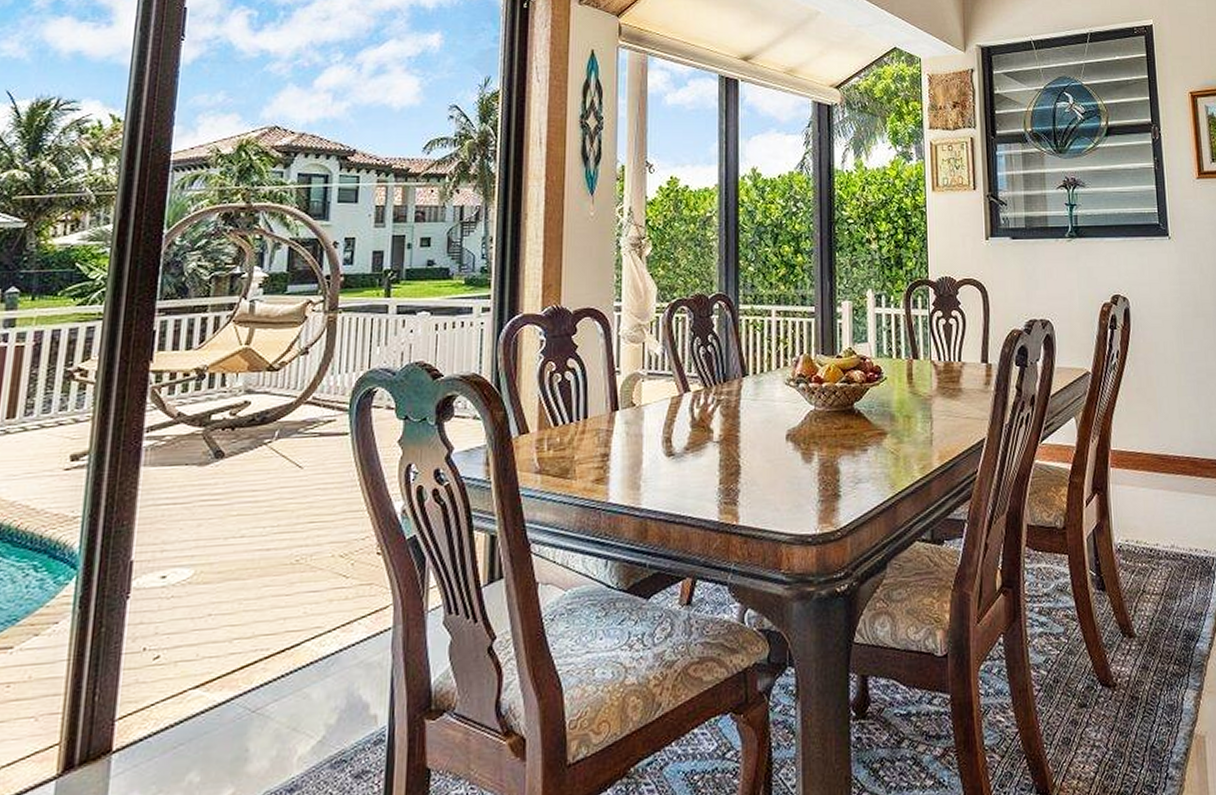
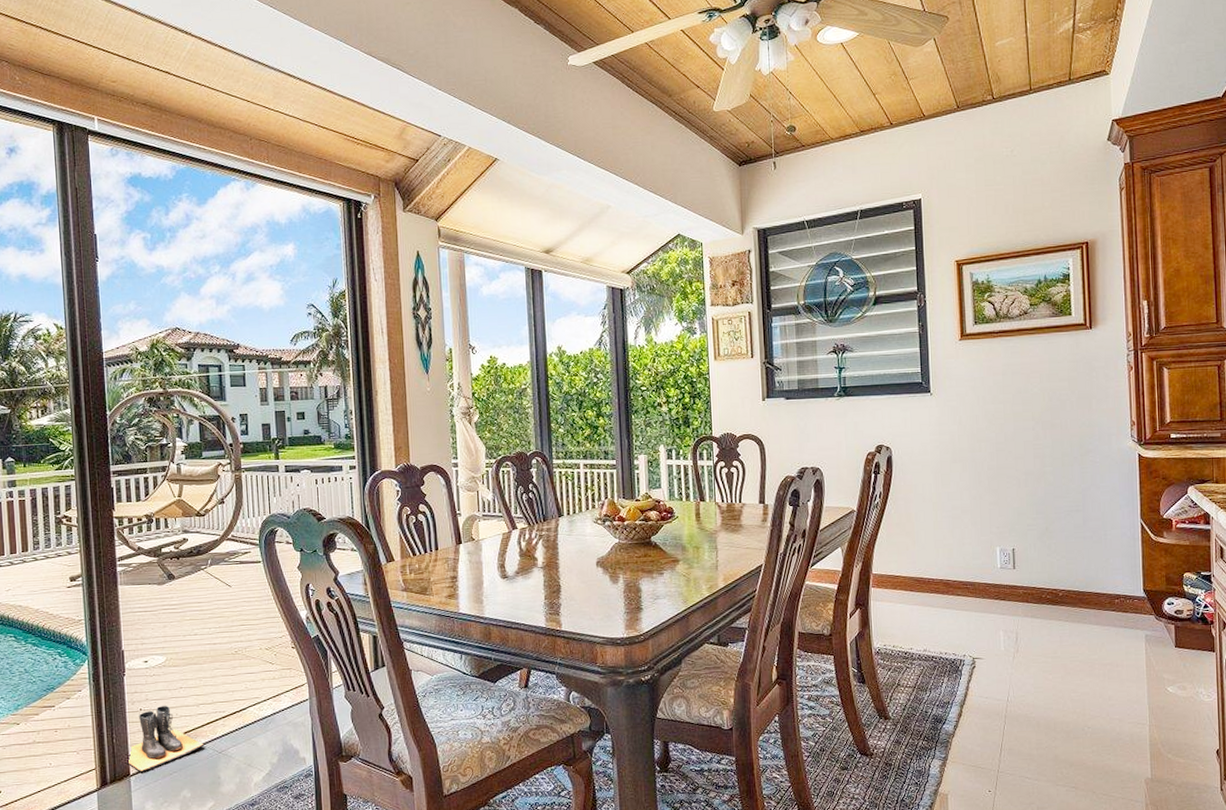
boots: none [113,641,232,746] -> present [129,705,204,772]

